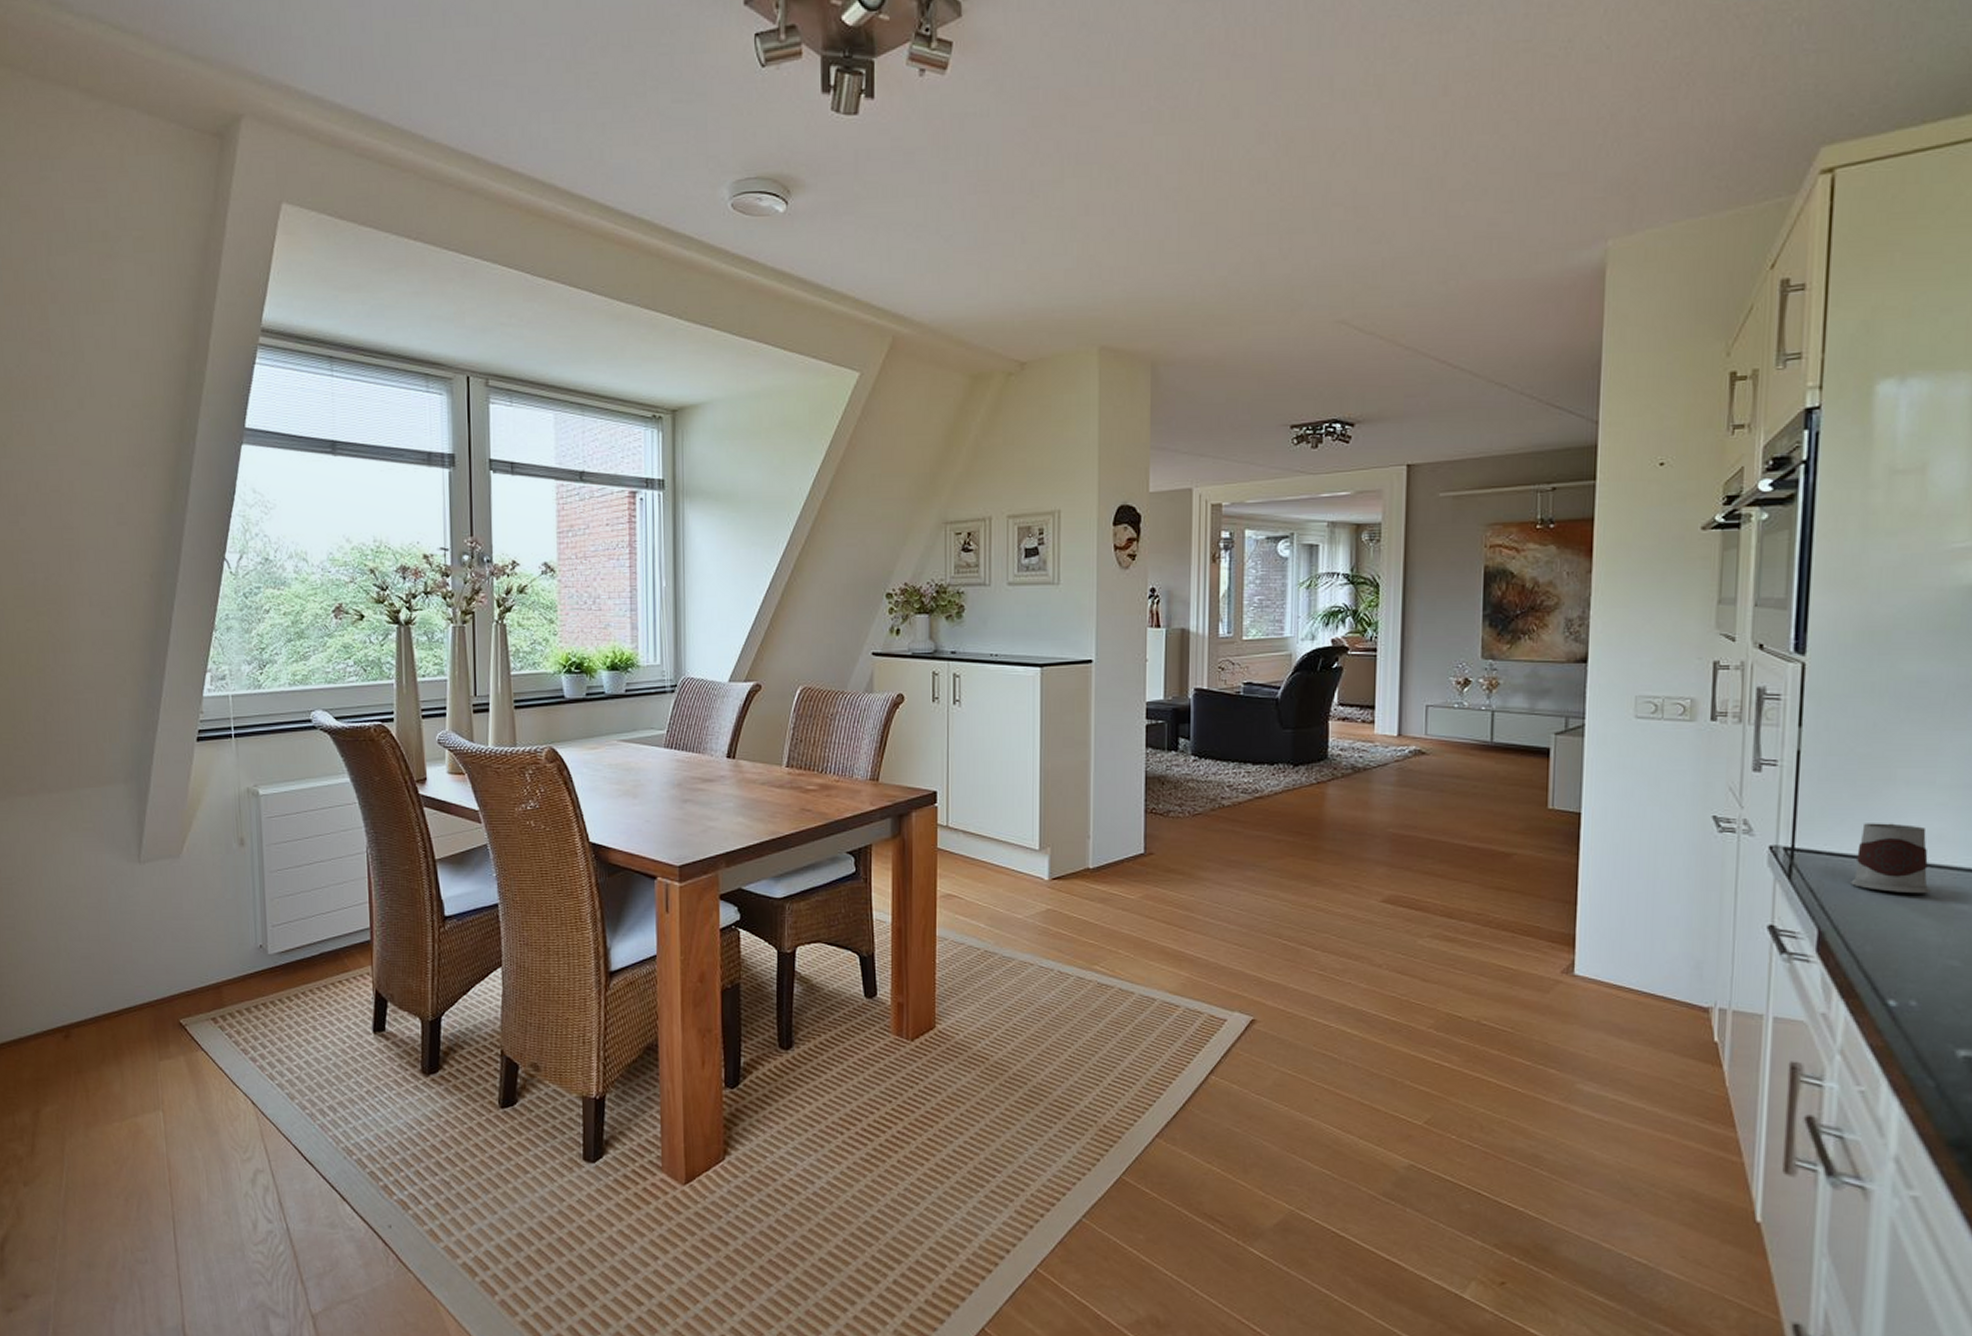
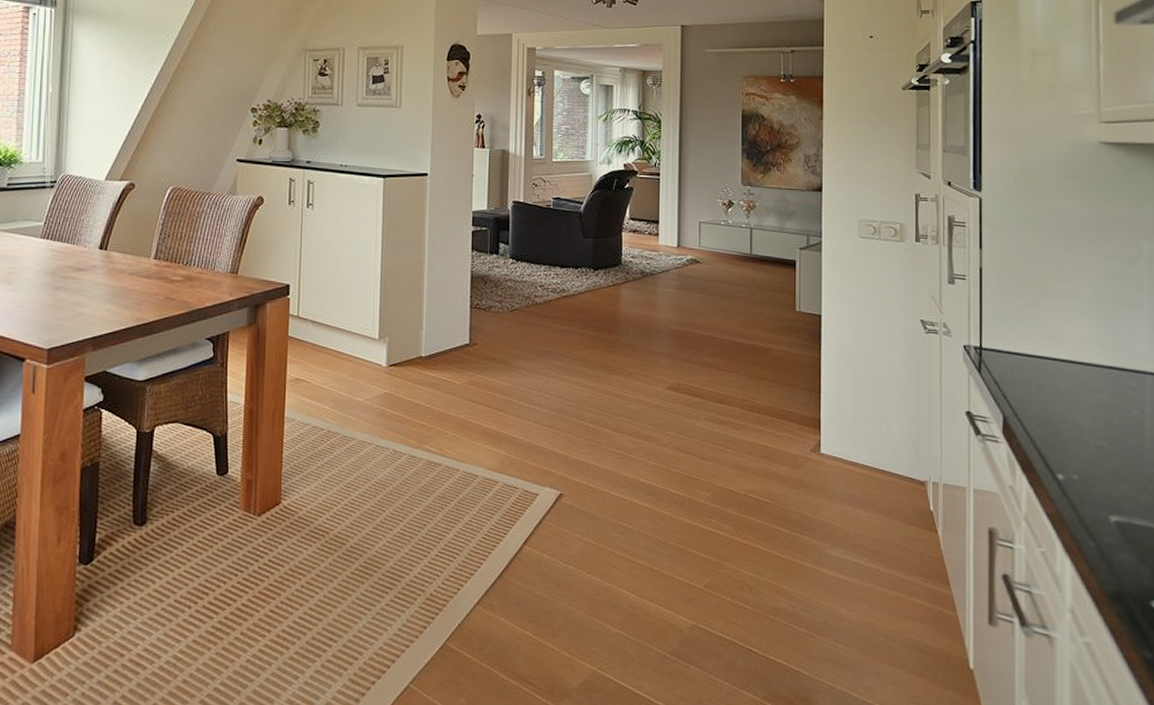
mug: present [1851,823,1931,894] -> none [1024,328,1082,386]

